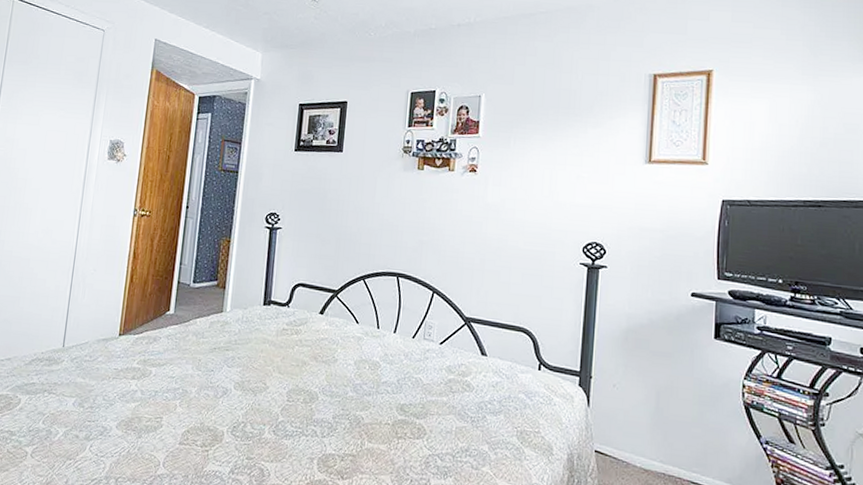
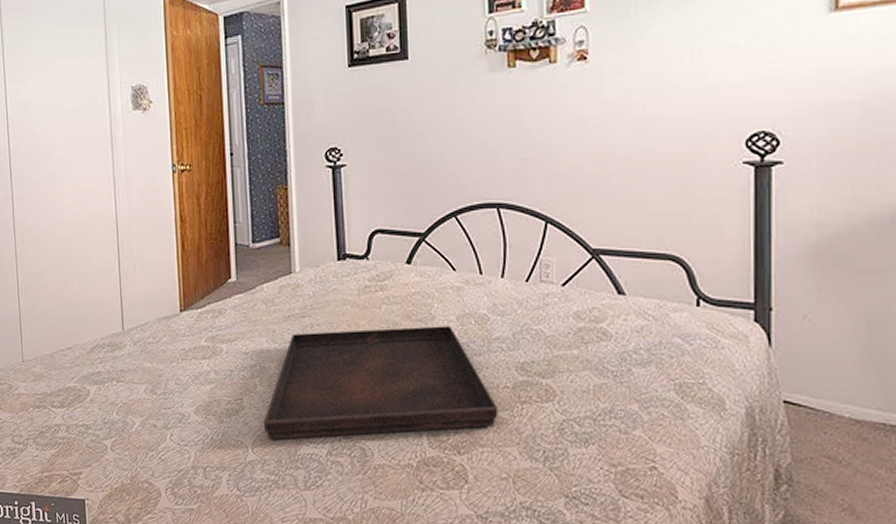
serving tray: none [177,363,379,457] -> present [263,326,499,440]

